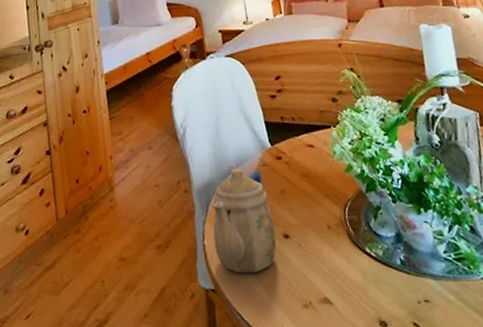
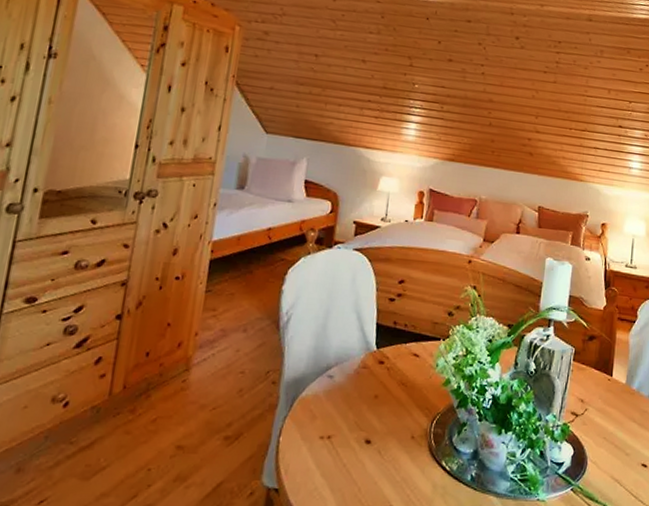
teapot: present [212,167,277,273] -> none [289,365,361,475]

